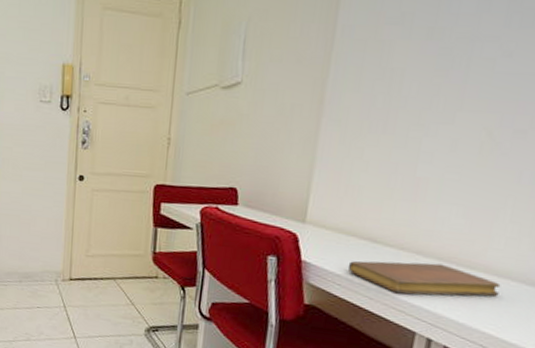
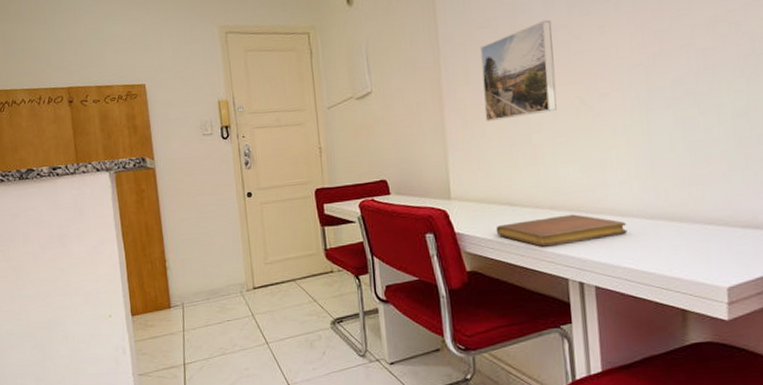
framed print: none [368,26,482,142] -> present [480,20,557,122]

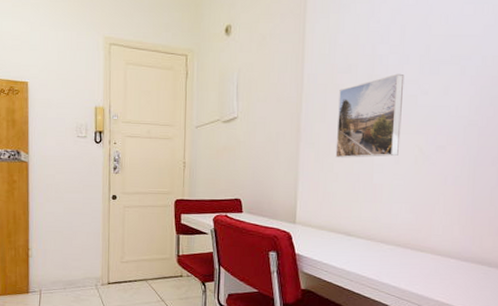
notebook: present [495,214,627,247] -> none [331,249,444,275]

